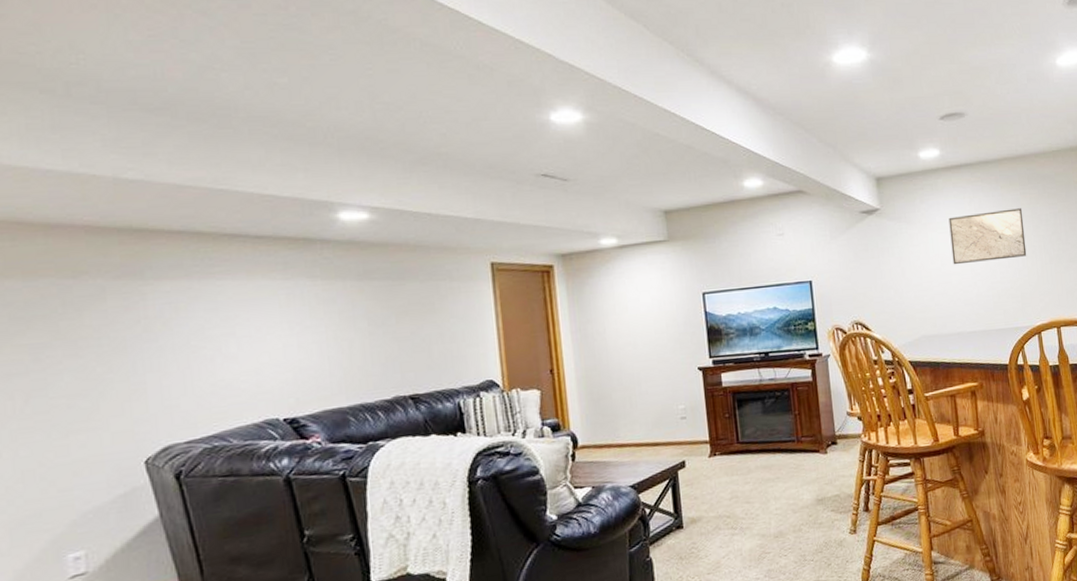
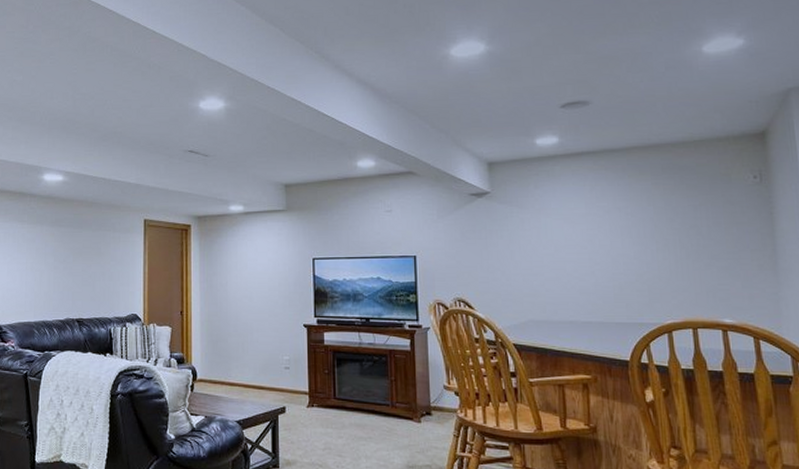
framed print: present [948,208,1027,265] -> none [565,199,658,252]

